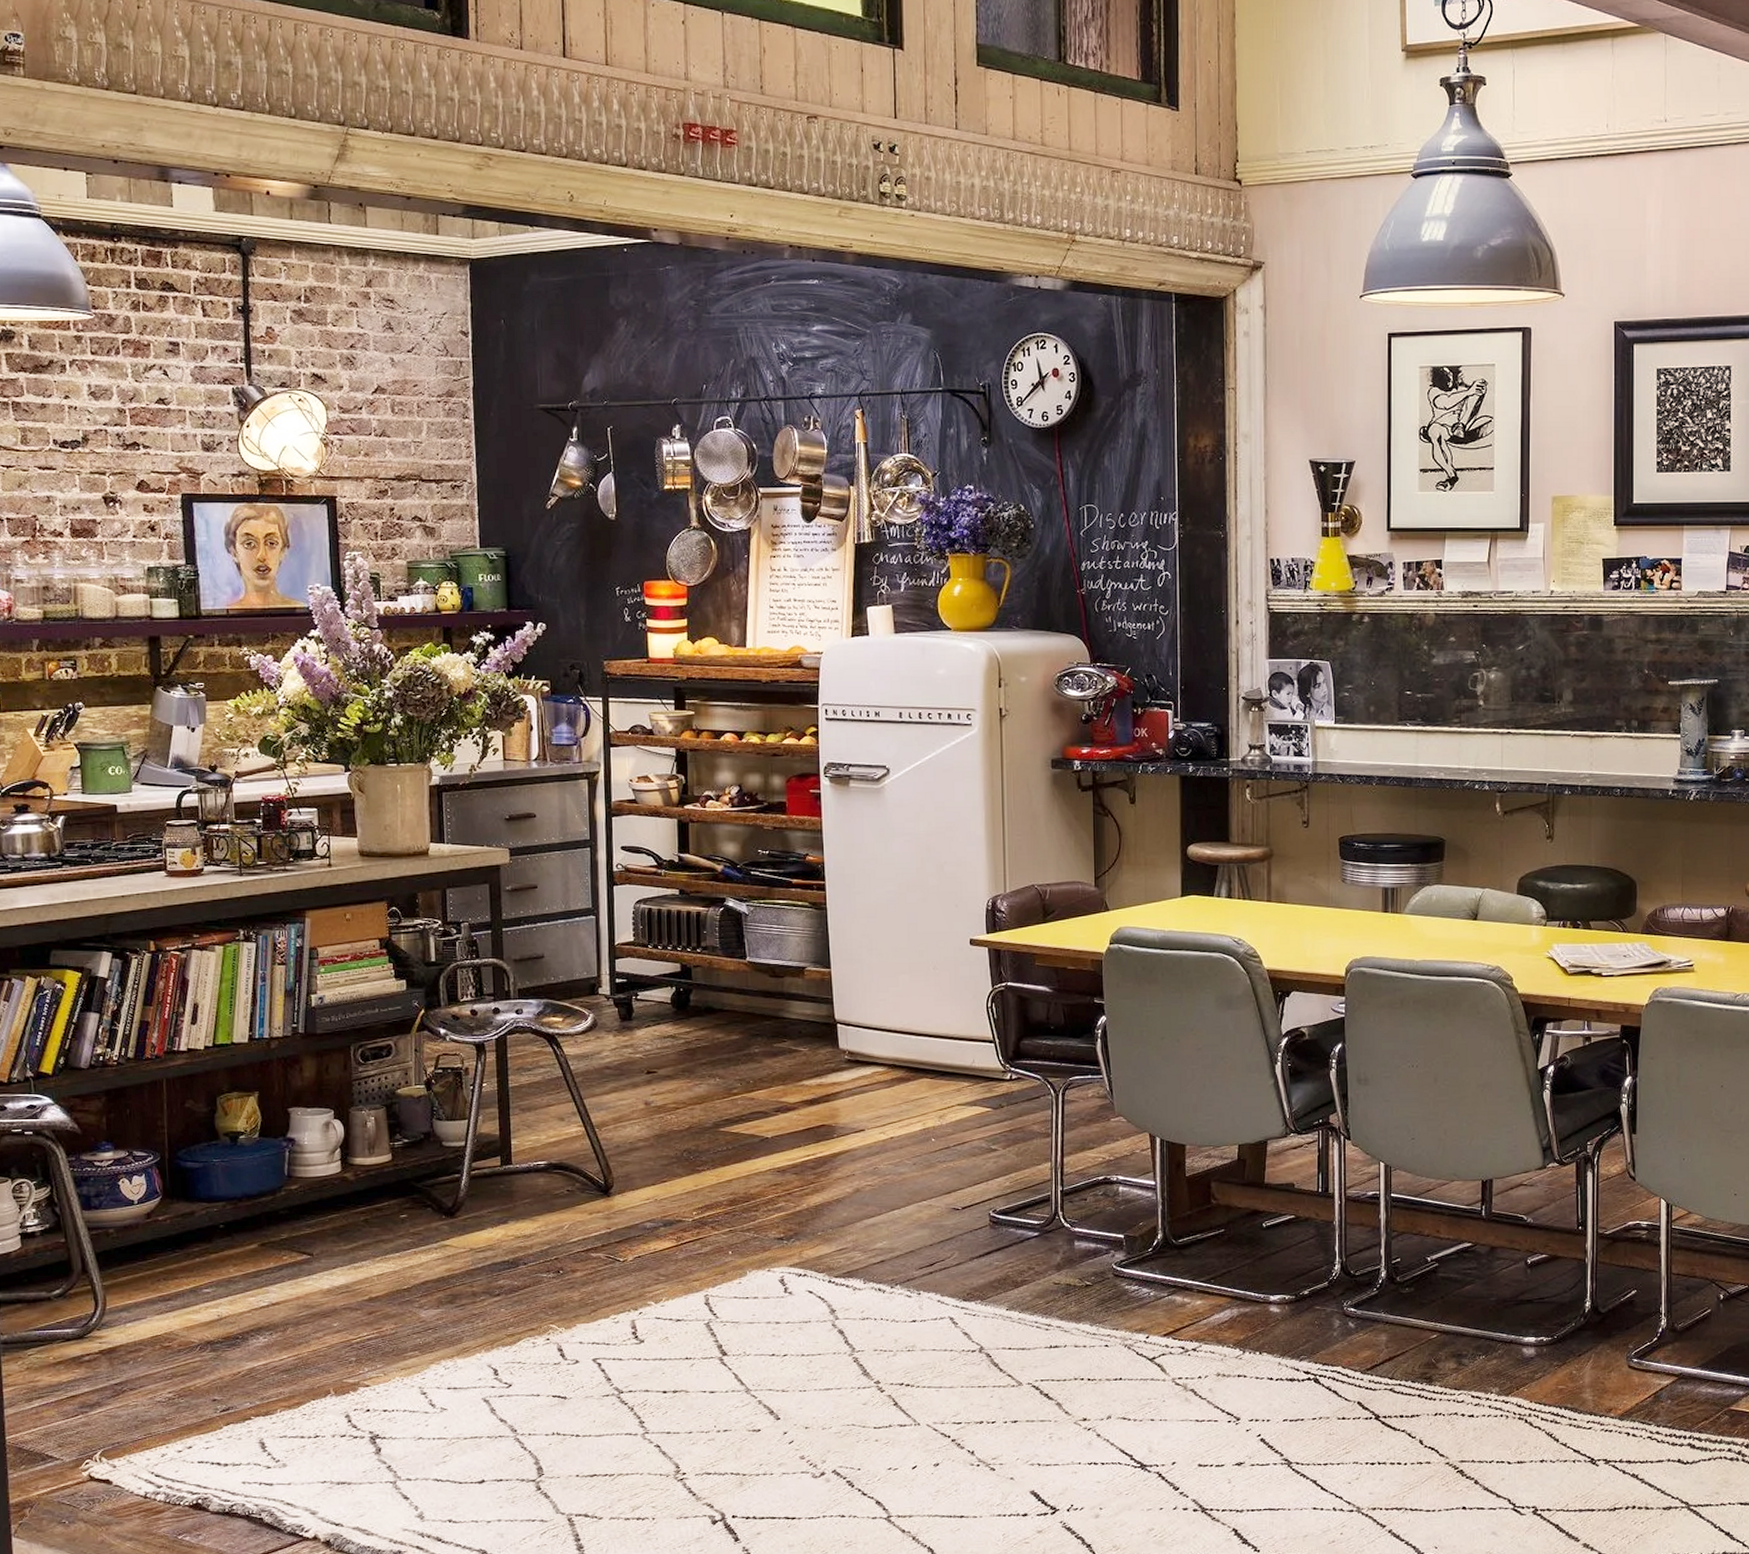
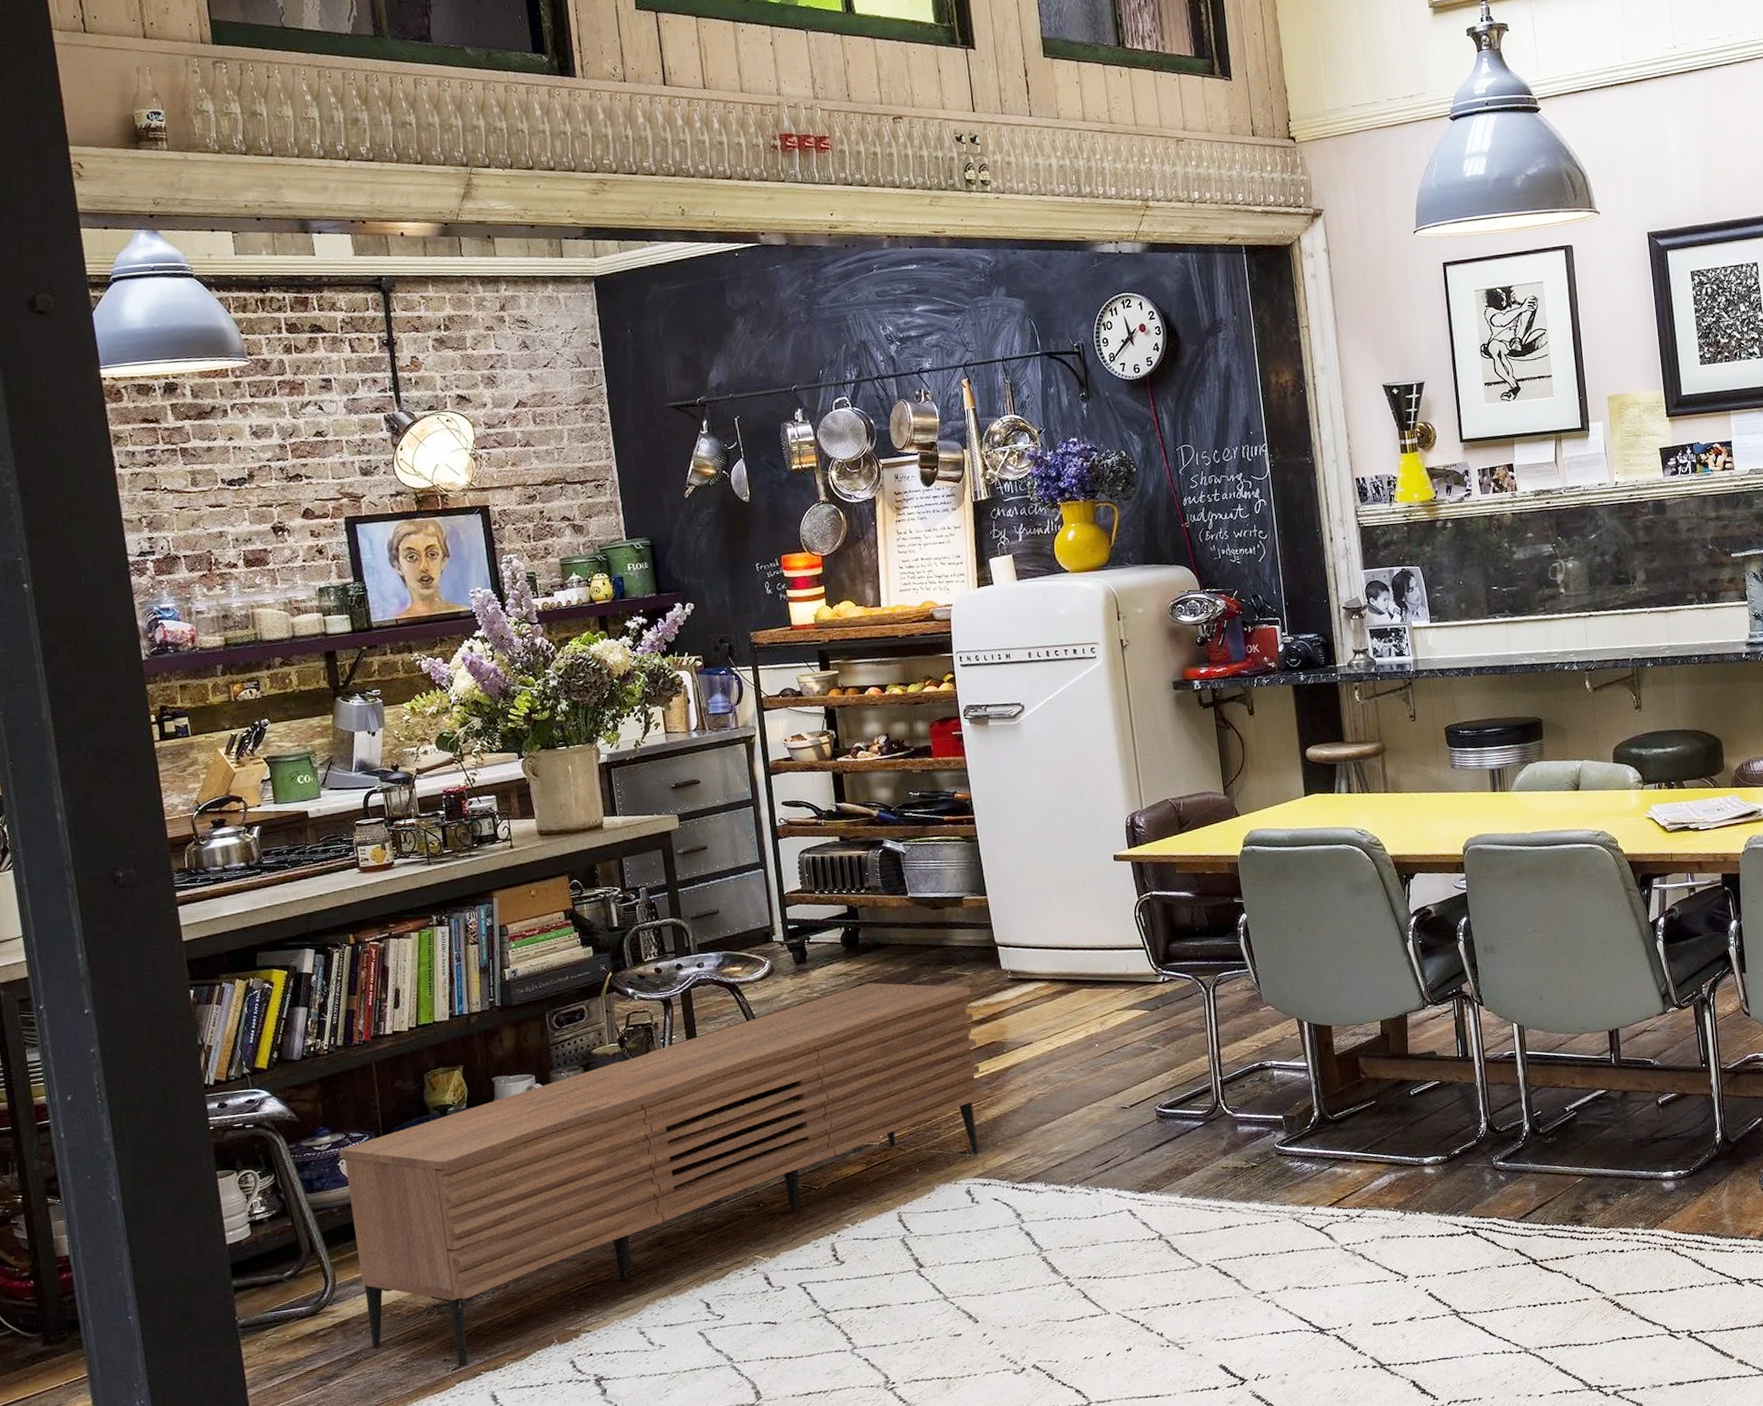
sideboard: none [120,1049,807,1409] -> present [338,982,983,1367]

